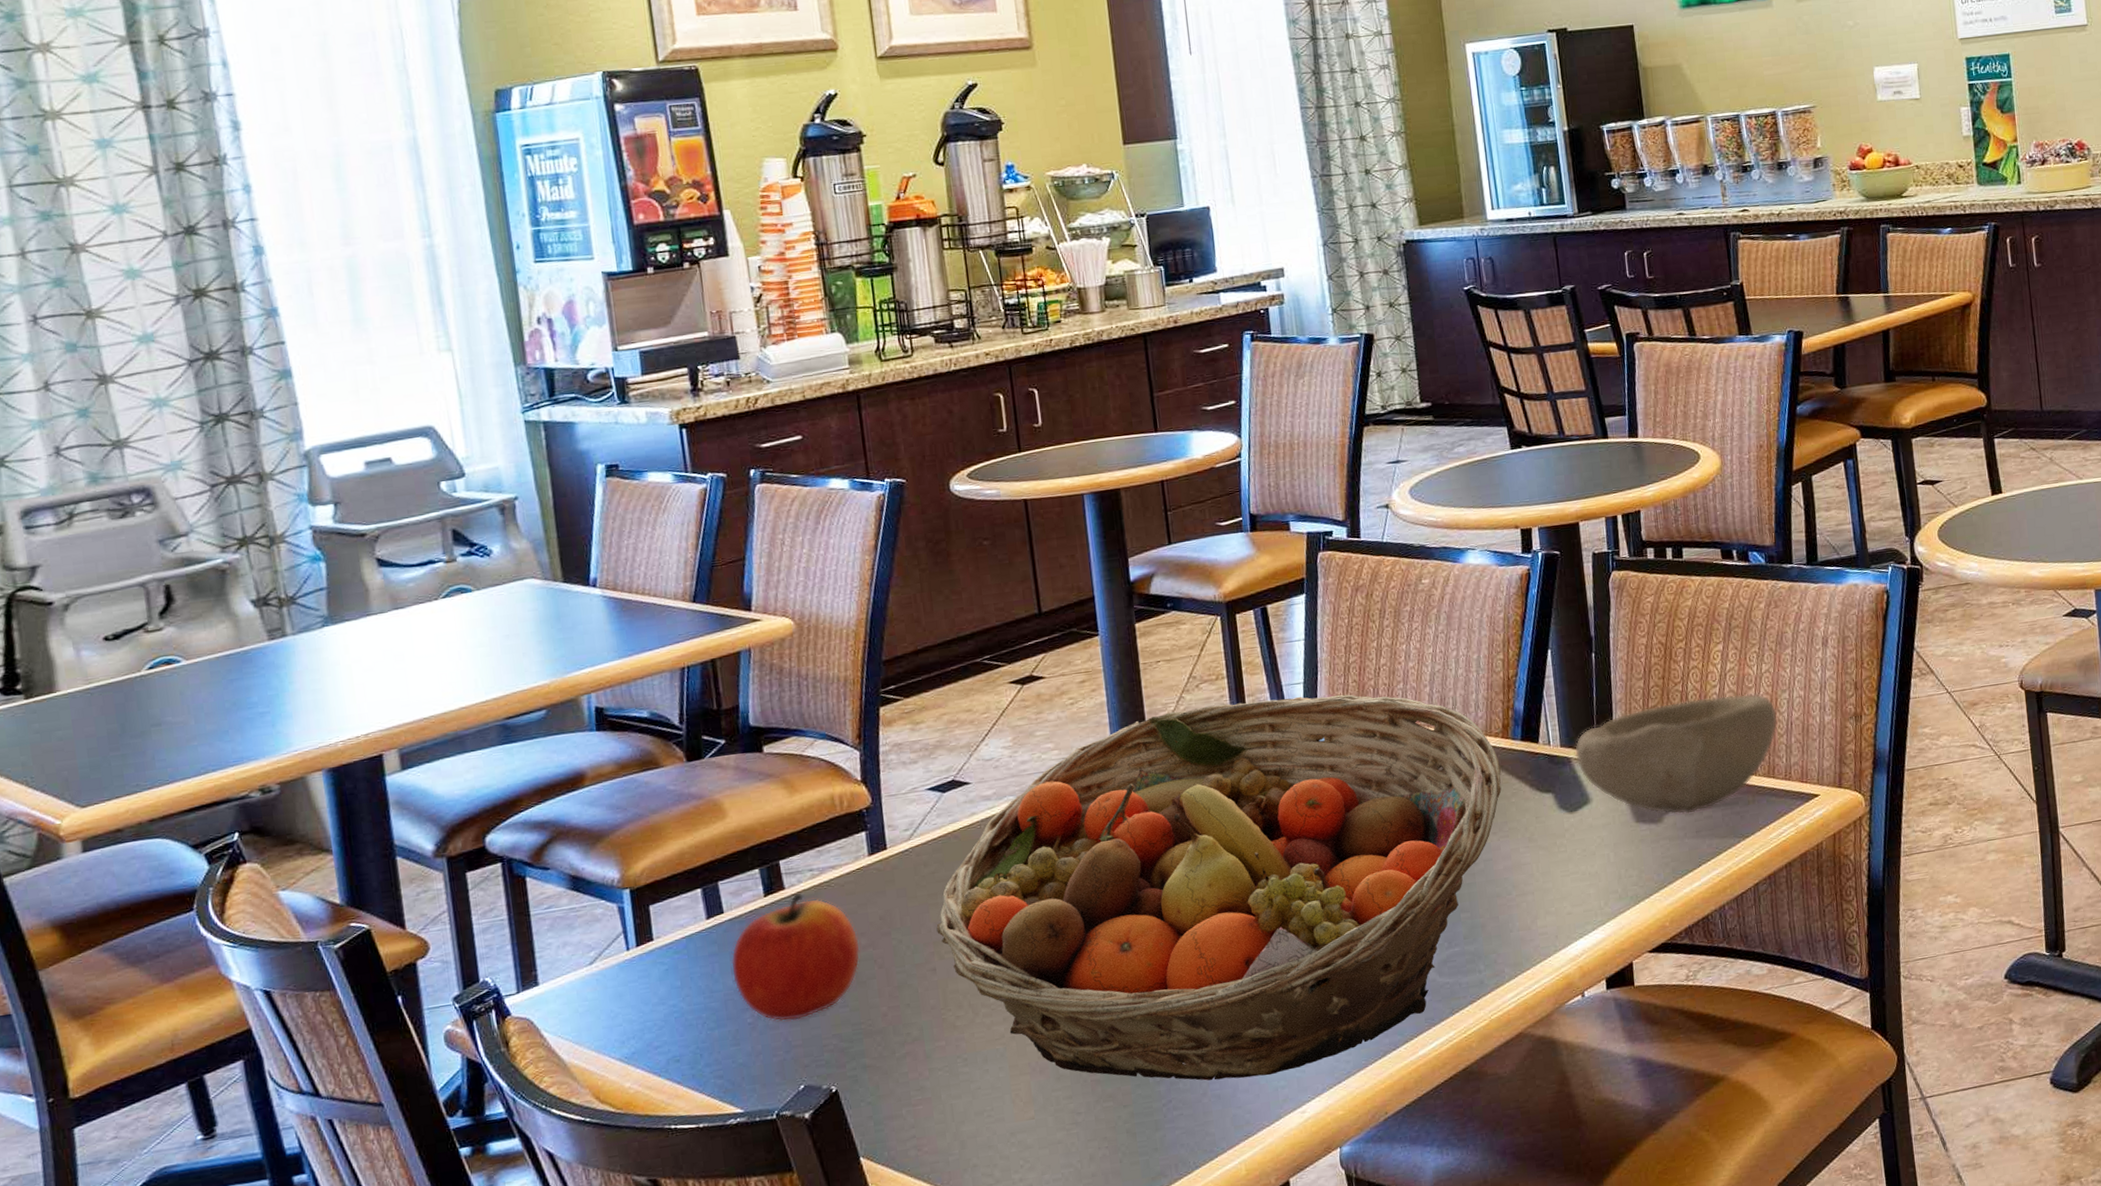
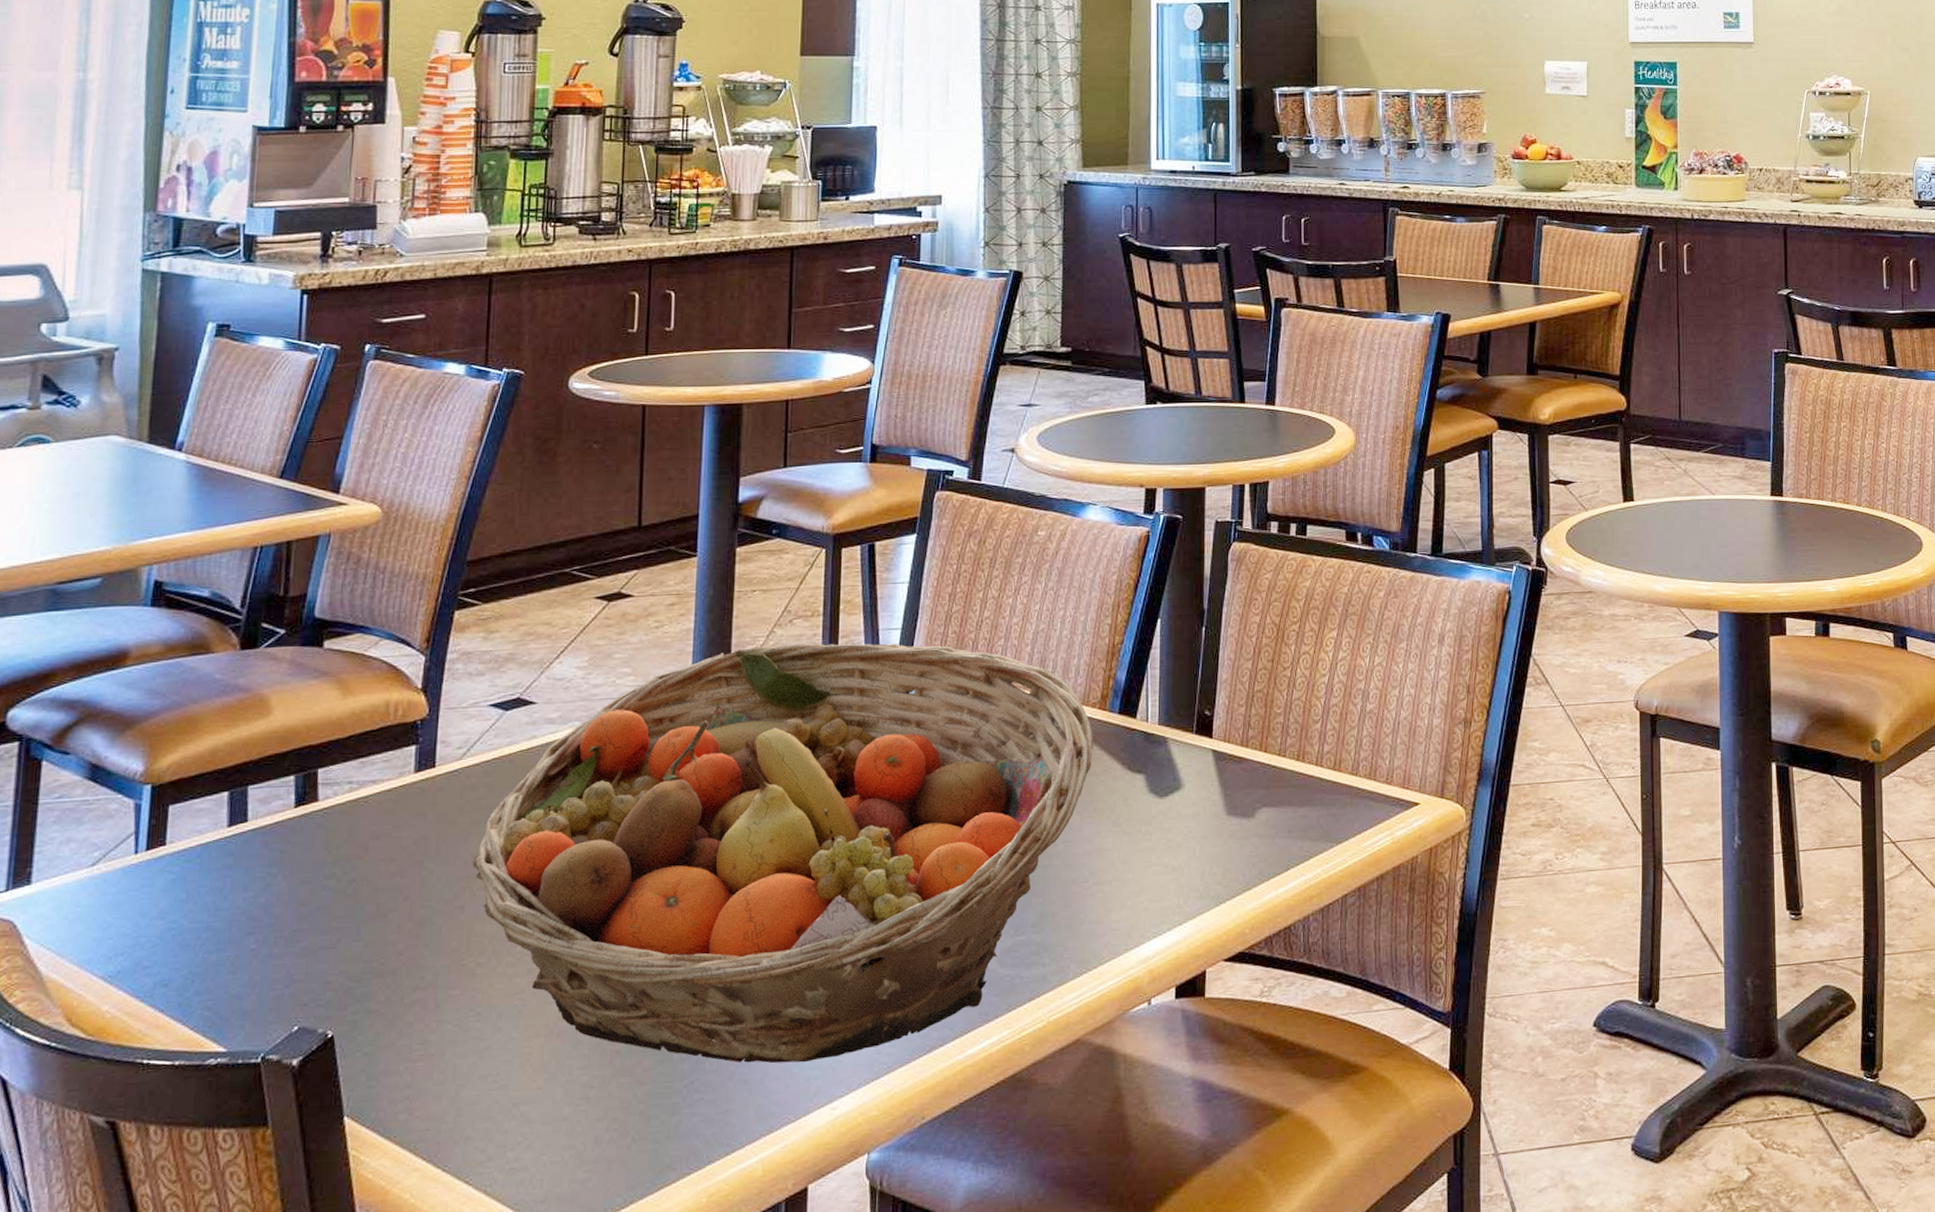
apple: present [731,892,861,1022] -> none [243,807,388,951]
bowl: present [1574,694,1778,814] -> none [1172,685,1386,811]

